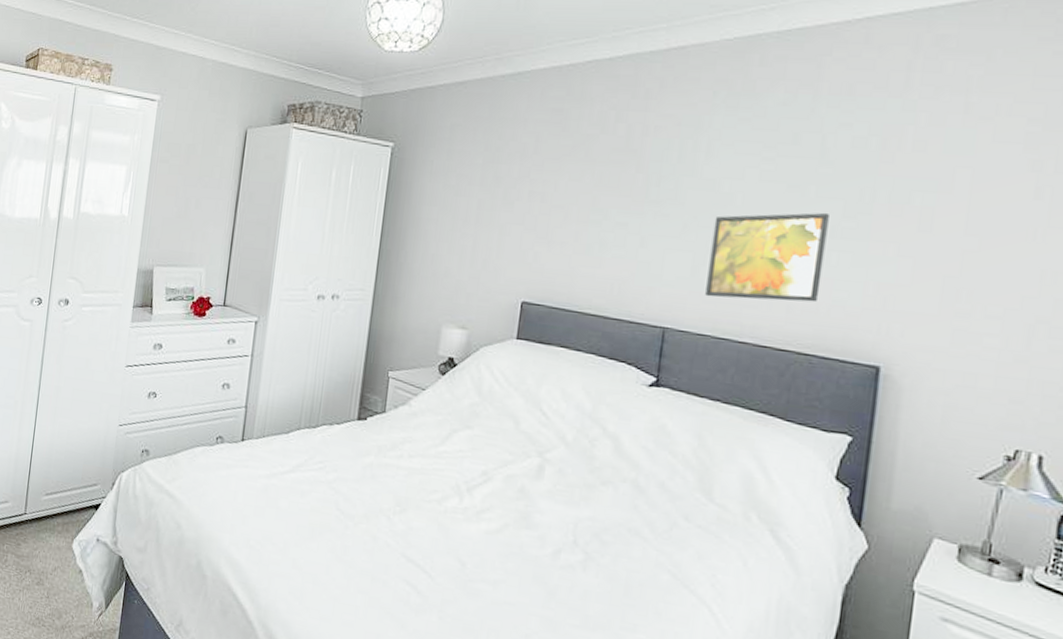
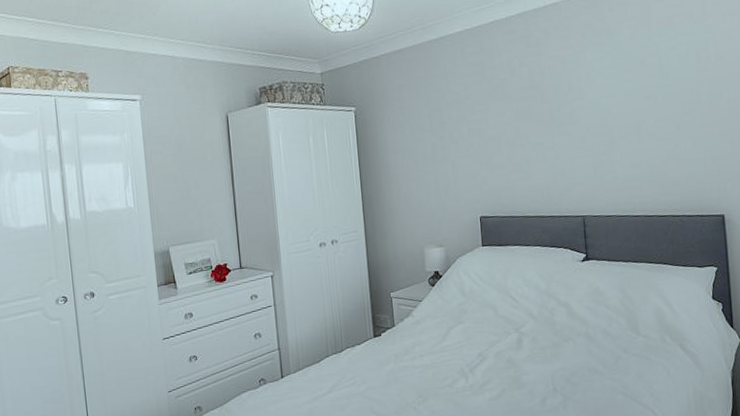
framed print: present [705,212,829,303] -> none [601,112,679,187]

